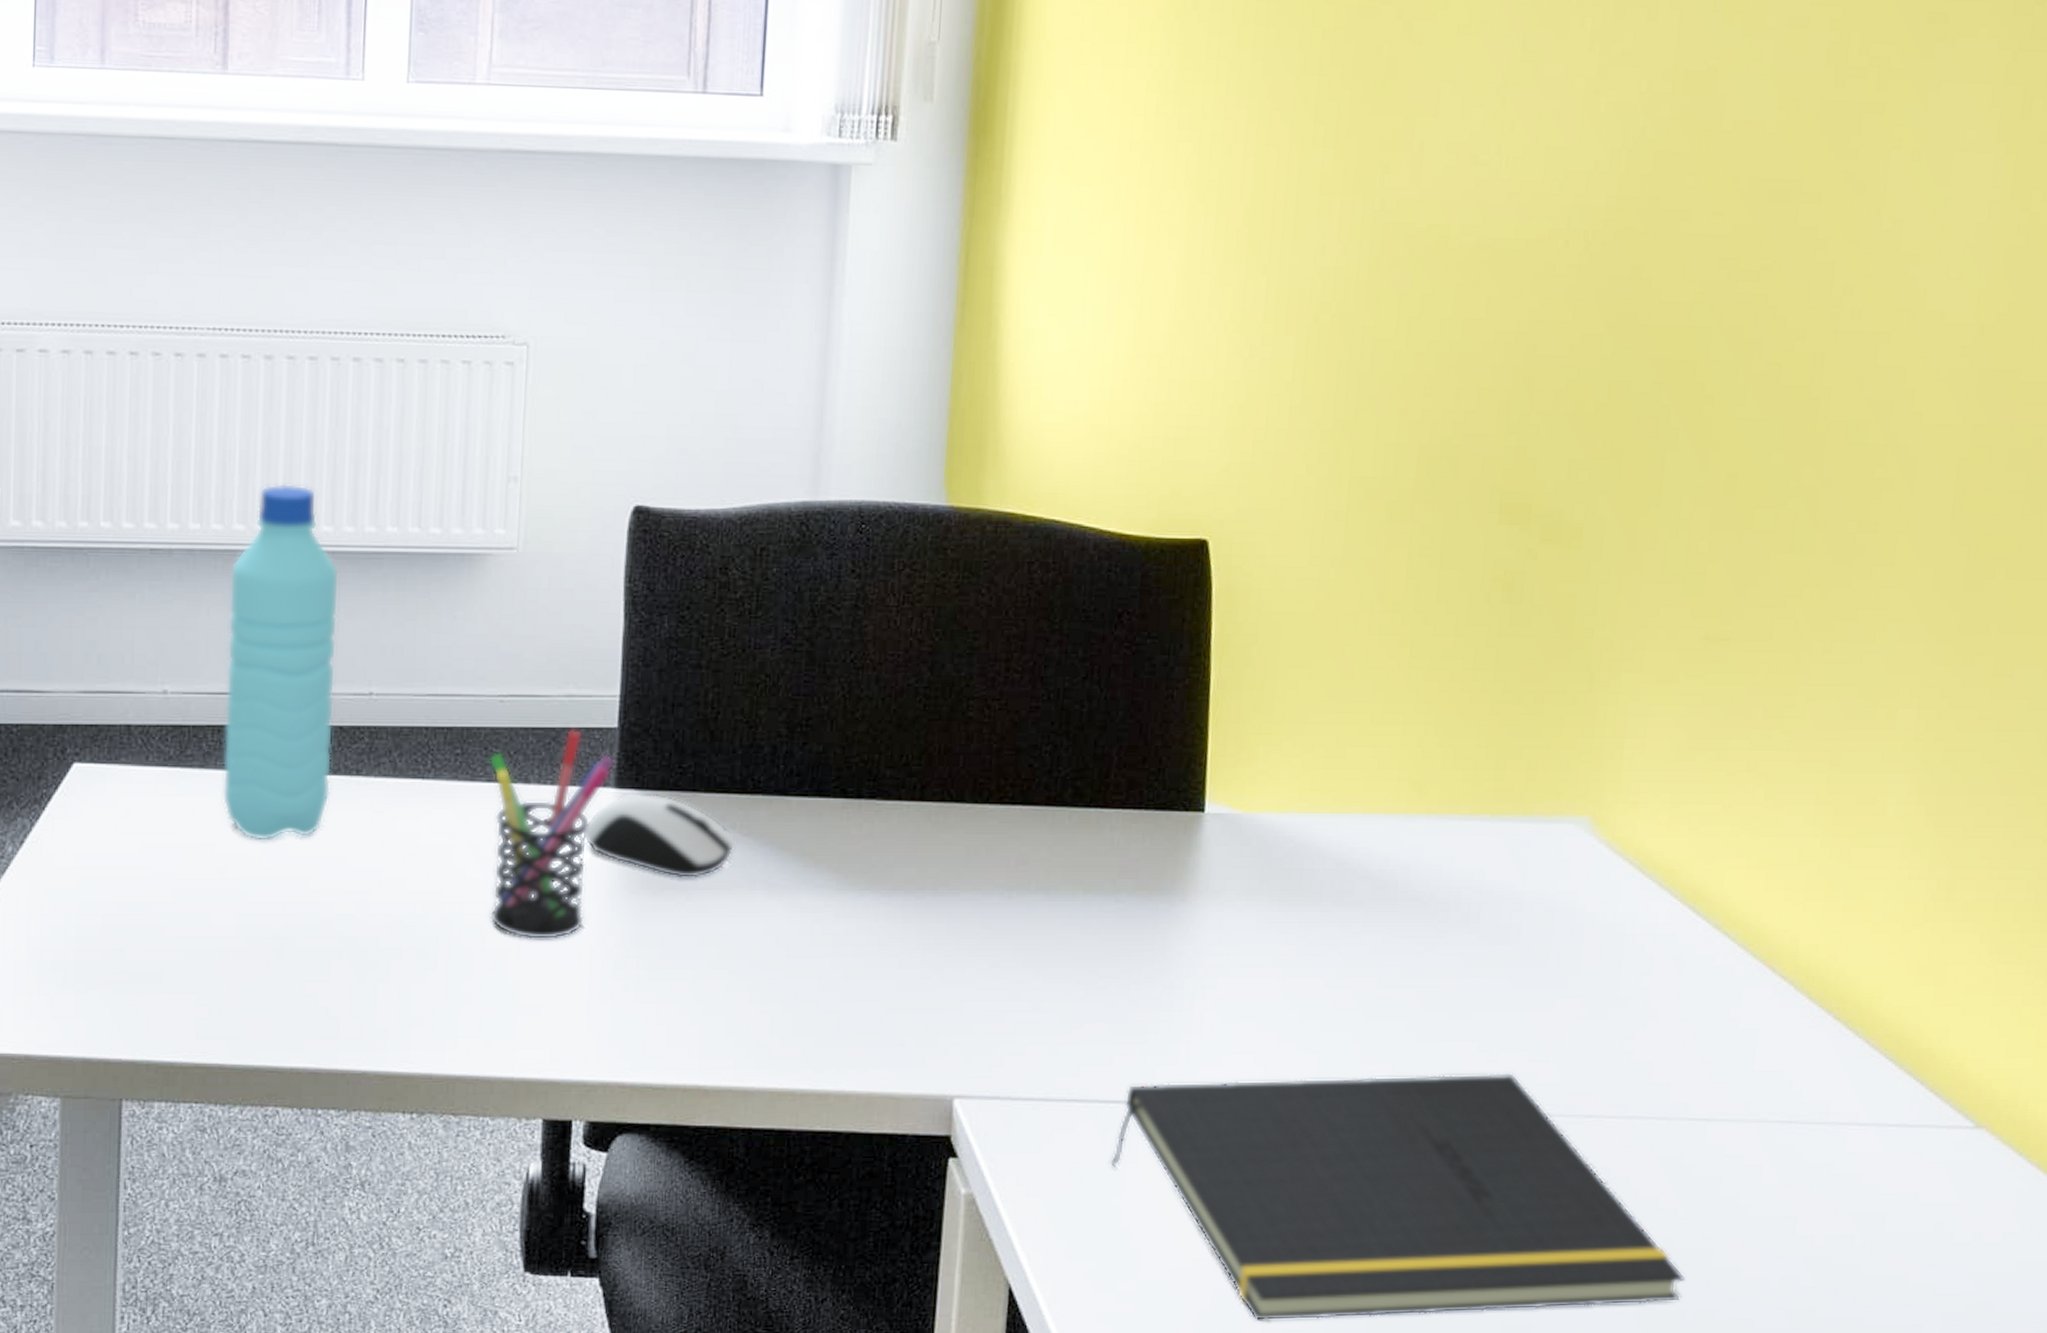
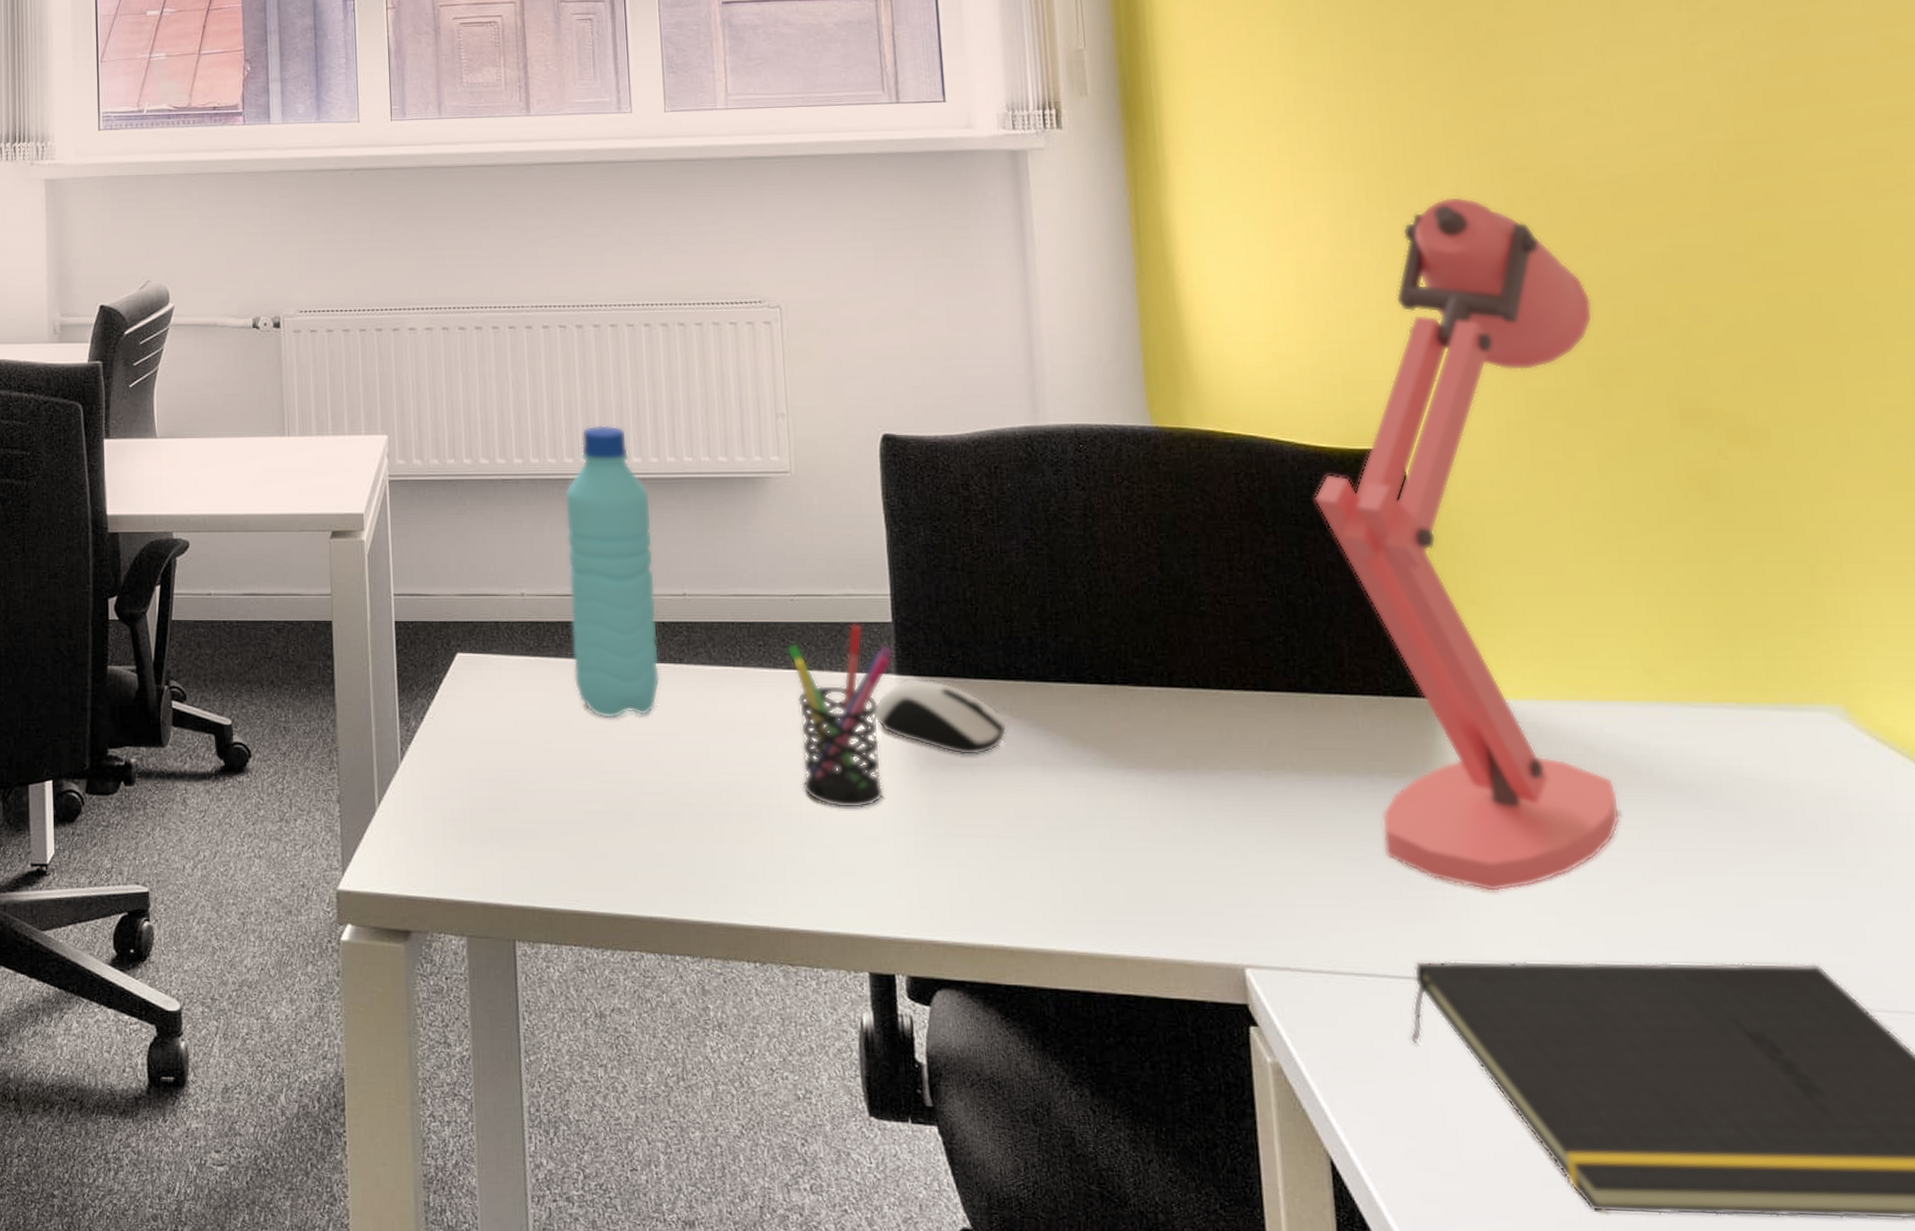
desk lamp: none [1110,253,1437,1012] -> present [1314,197,1621,892]

